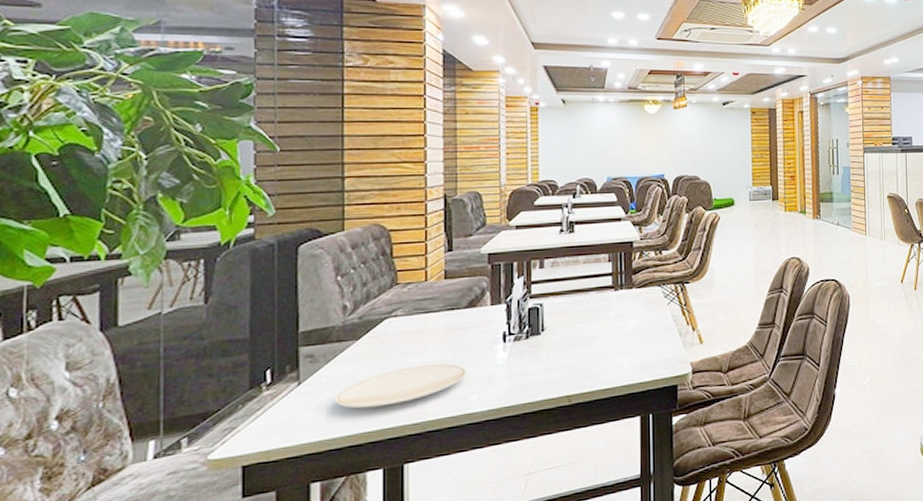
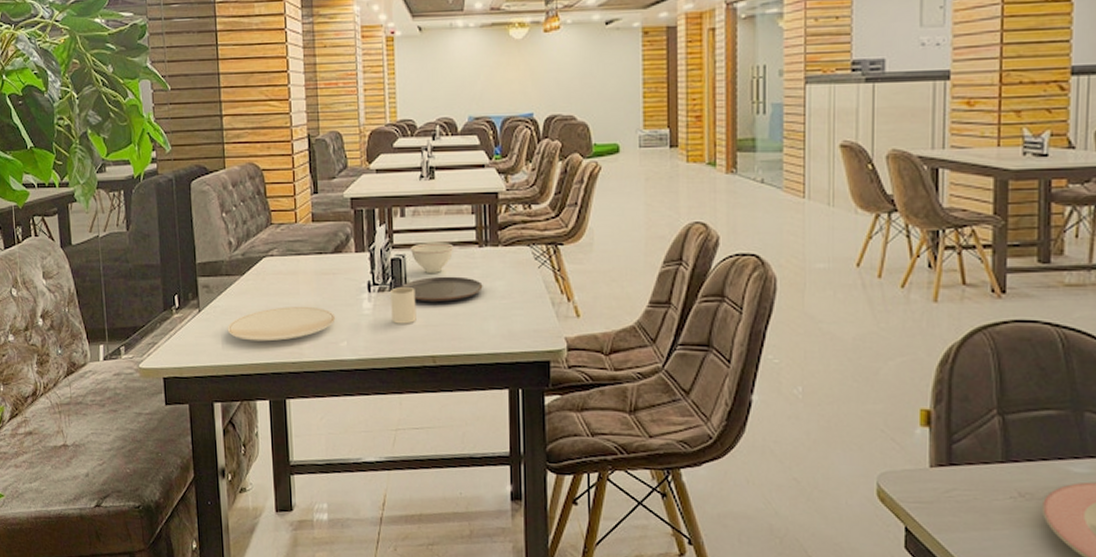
cup: none [527,333,553,370] -> present [391,287,416,324]
plate: none [537,318,618,346] -> present [401,276,483,303]
bowl: none [548,289,592,320] -> present [410,243,454,274]

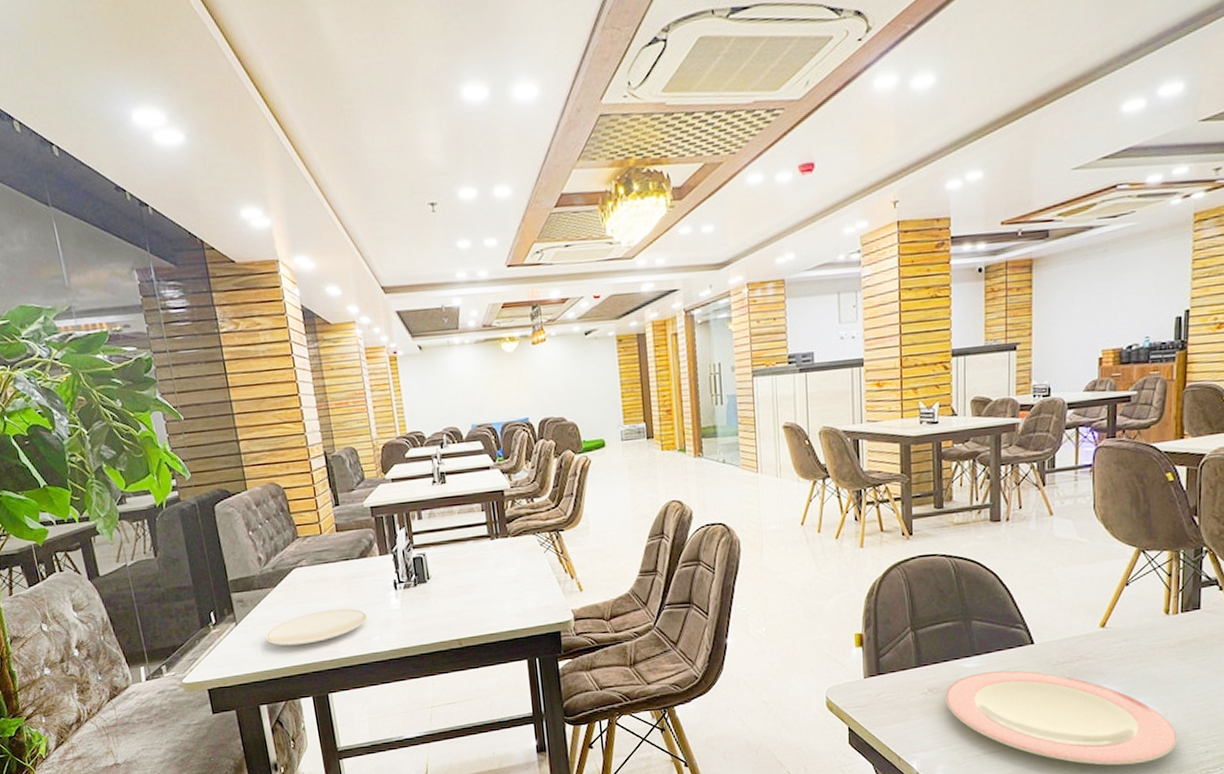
cup: present [391,287,416,324] -> none [415,581,441,615]
plate: present [401,276,483,303] -> none [424,567,497,593]
bowl: present [410,243,454,274] -> none [429,539,469,568]

